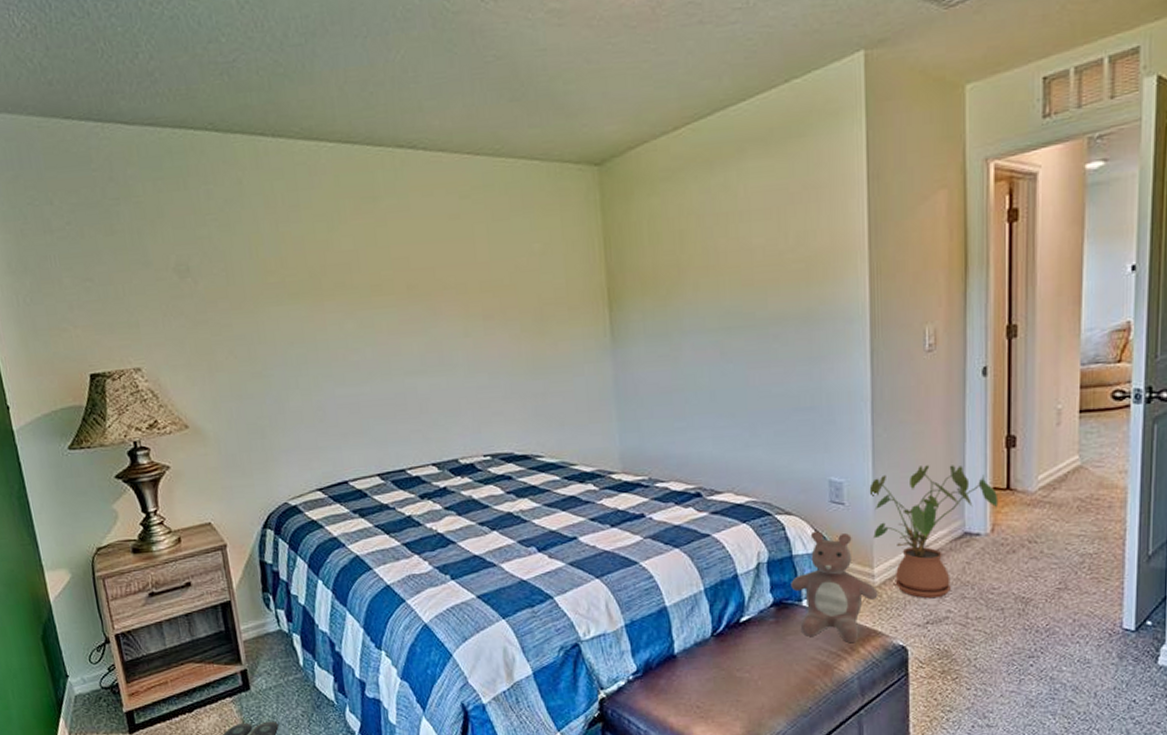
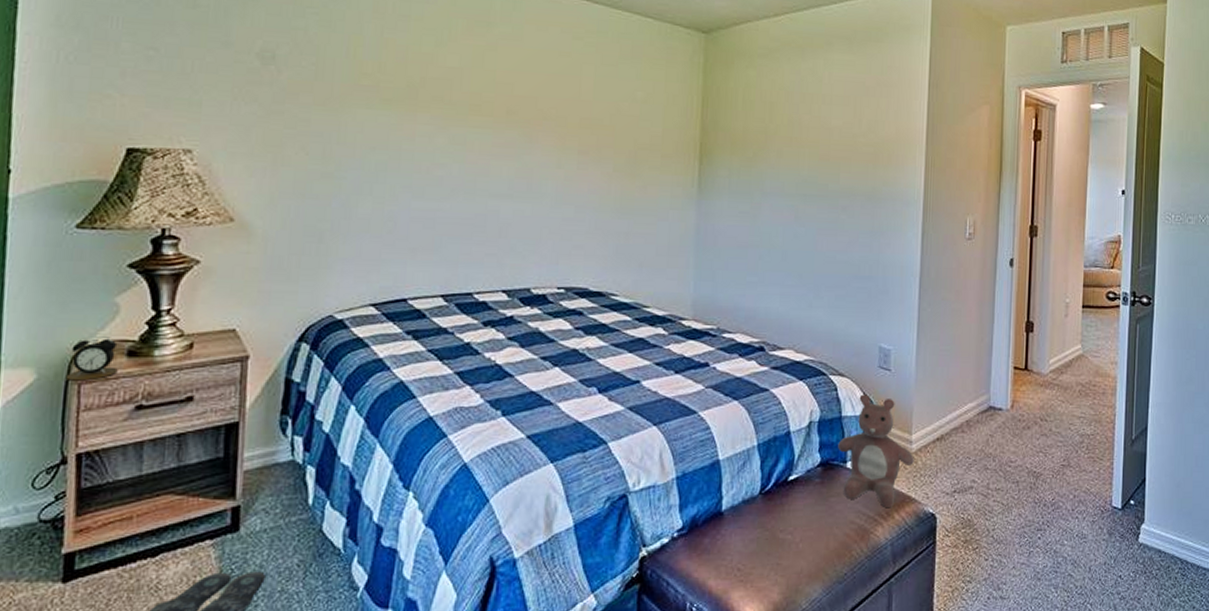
alarm clock: none [90,537,129,577] -> present [65,335,118,381]
house plant: present [869,465,999,599] -> none [913,341,1018,468]

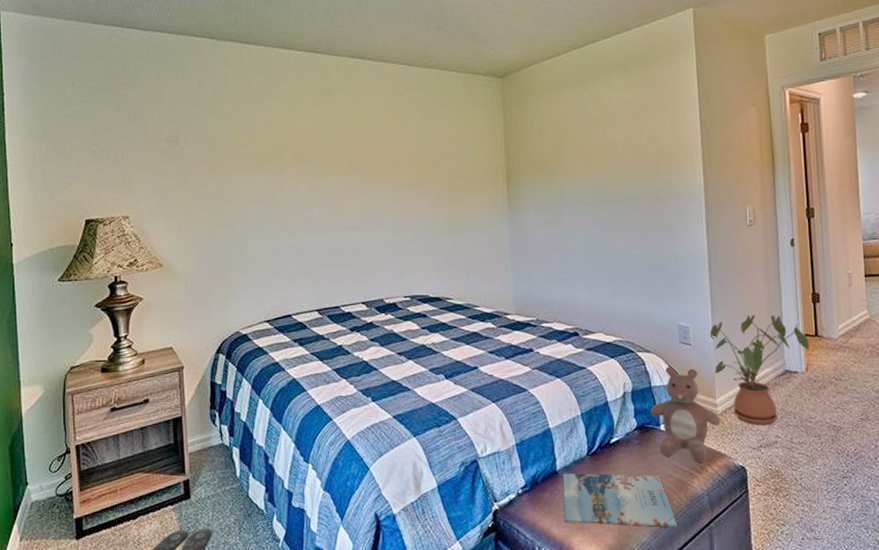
alarm clock: present [65,335,118,381] -> none [63,358,96,393]
magazine: none [725,514,854,582] -> present [562,473,678,527]
house plant: none [913,341,1018,468] -> present [710,315,810,426]

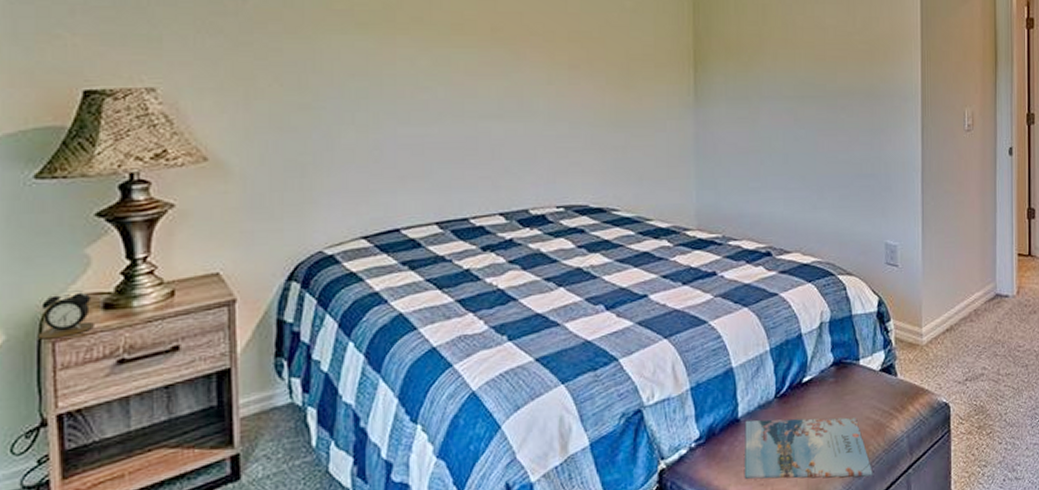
alarm clock: none [63,358,96,393] -> present [37,289,94,340]
stuffed animal: present [651,366,721,463] -> none [850,291,925,402]
house plant: present [710,315,810,426] -> none [919,232,1022,357]

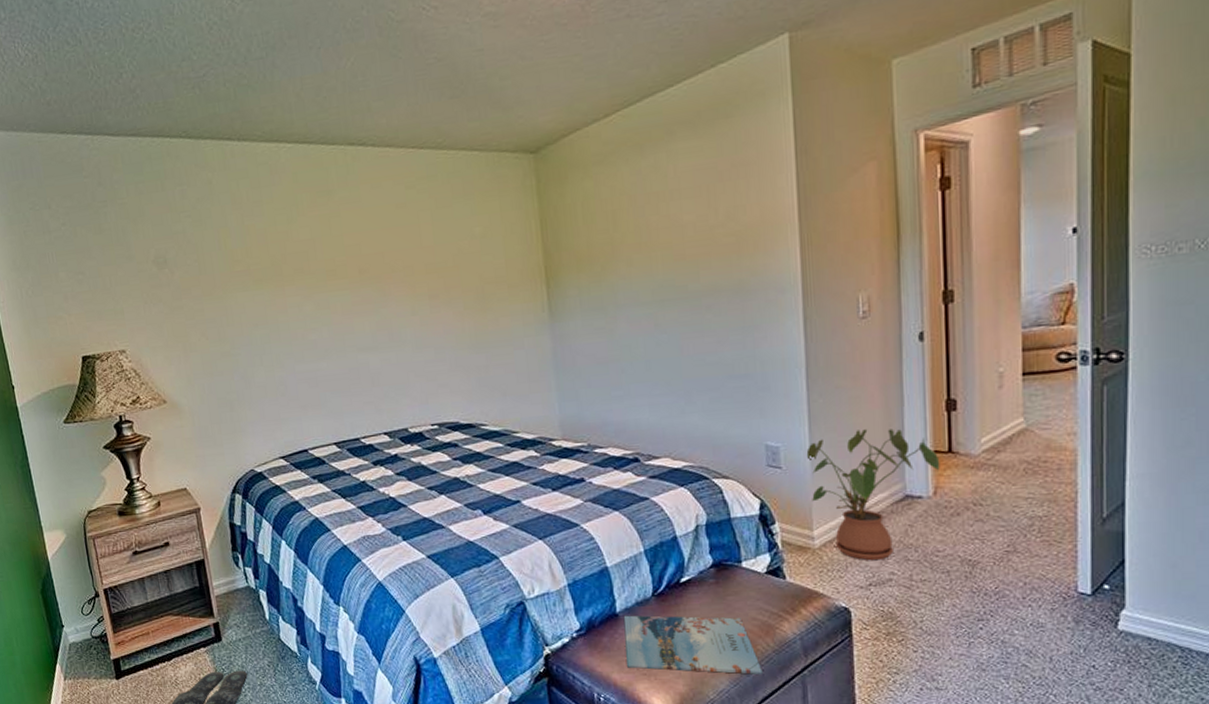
alarm clock: present [37,289,94,340] -> none [82,501,115,537]
house plant: none [919,232,1022,357] -> present [806,429,940,561]

